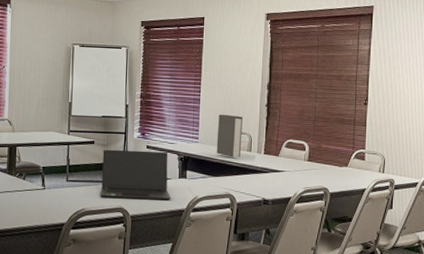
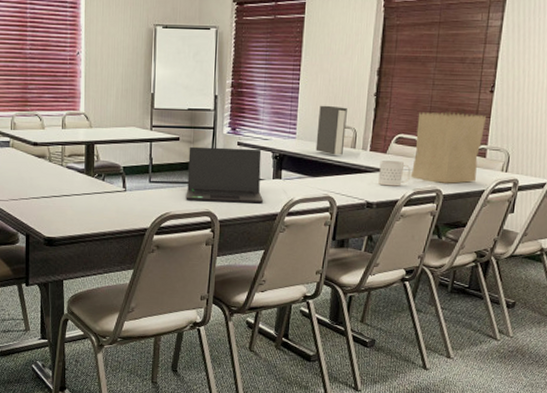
mug: none [273,162,300,185] -> present [378,161,411,186]
paper bag: none [301,120,363,183] -> present [411,111,487,184]

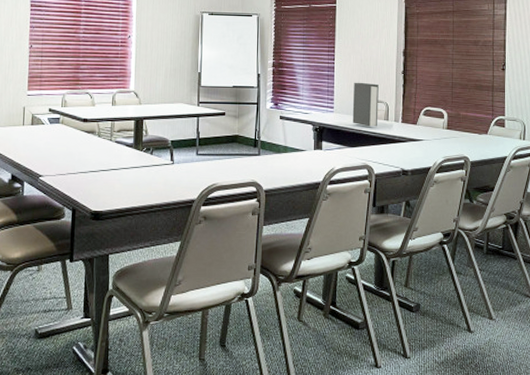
laptop: present [186,146,264,204] -> none [232,121,307,173]
mug: present [378,161,411,186] -> none [411,131,440,155]
paper bag: present [411,111,487,184] -> none [441,87,502,151]

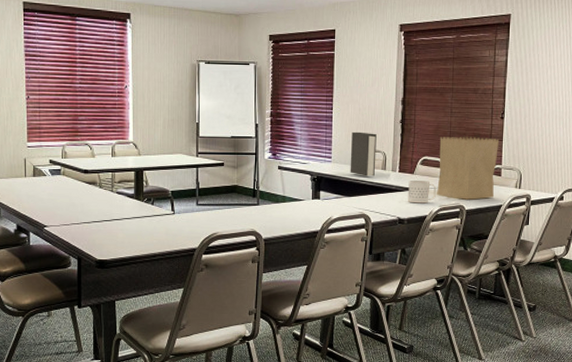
mug: none [411,131,440,155] -> present [408,181,436,204]
paper bag: none [441,87,502,151] -> present [437,136,500,200]

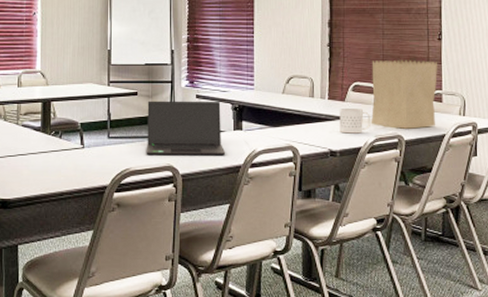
laptop: none [231,171,305,222] -> present [146,101,226,156]
binder: present [350,131,377,177] -> none [274,56,303,105]

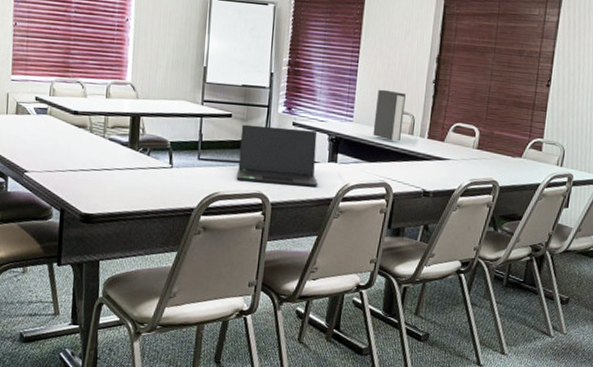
binder: none [274,56,303,105] -> present [373,89,406,142]
mug: present [339,109,371,134] -> none [435,149,468,176]
paper bag: present [371,59,438,129] -> none [468,102,543,176]

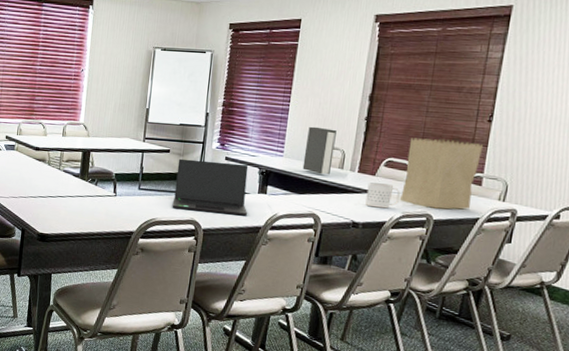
mug: none [435,149,468,176] -> present [365,182,400,209]
paper bag: none [468,102,543,176] -> present [400,137,484,210]

